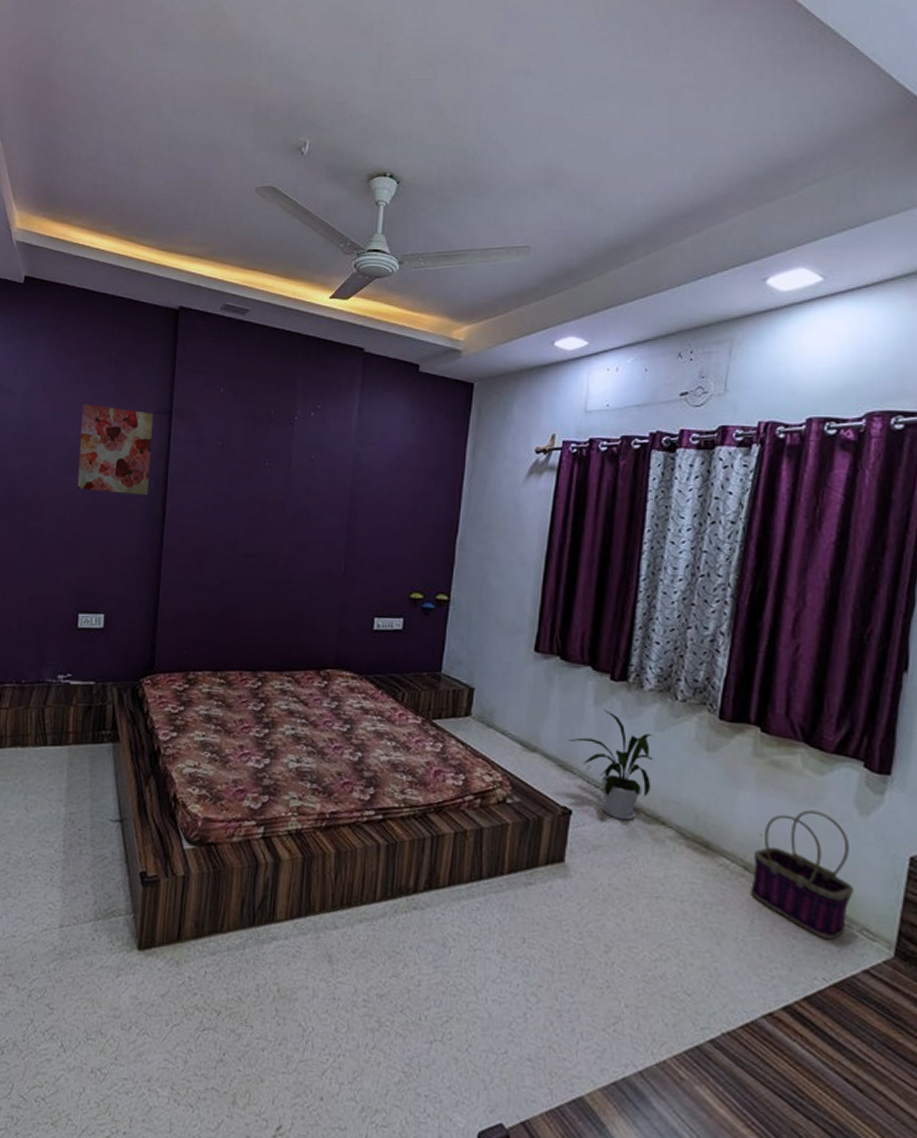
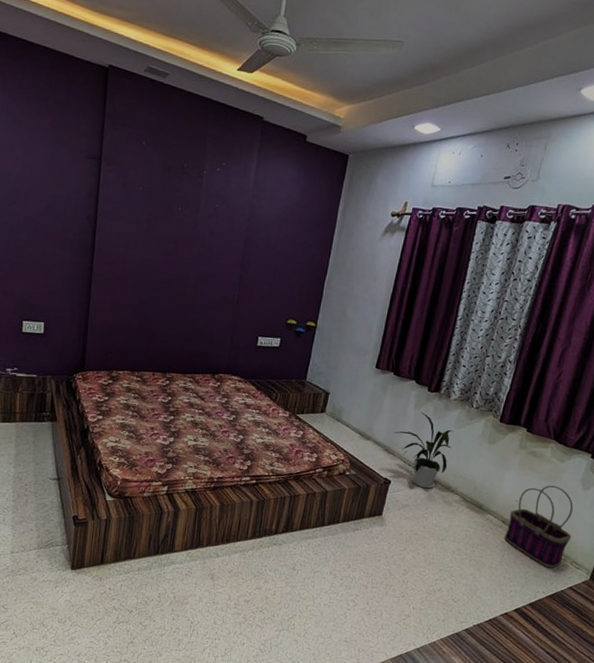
wall art: present [77,404,154,495] -> none [20,144,86,227]

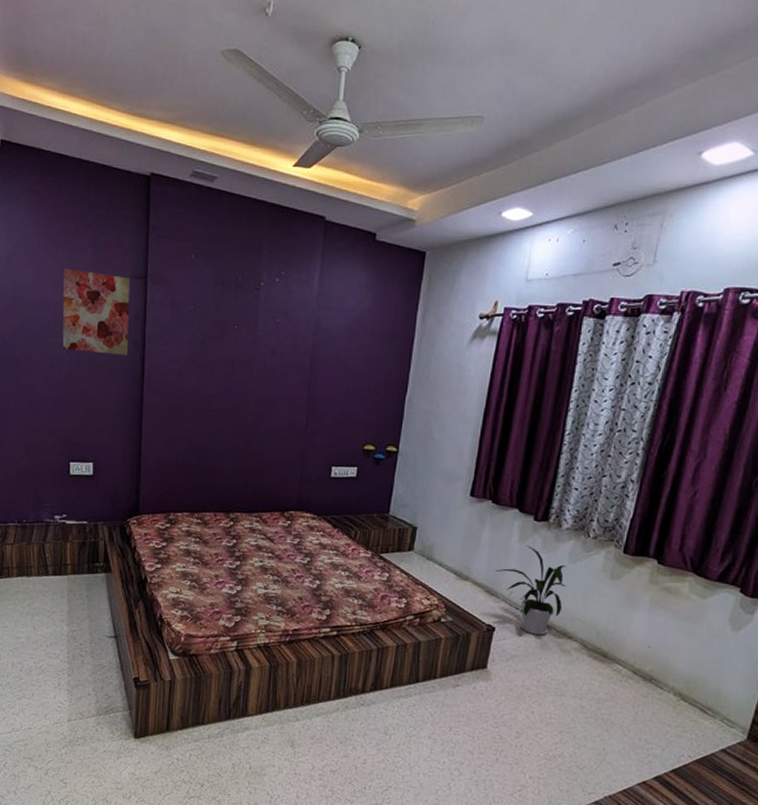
wall art: none [20,144,86,227] -> present [62,268,131,355]
basket: present [505,485,573,569] -> none [637,626,721,727]

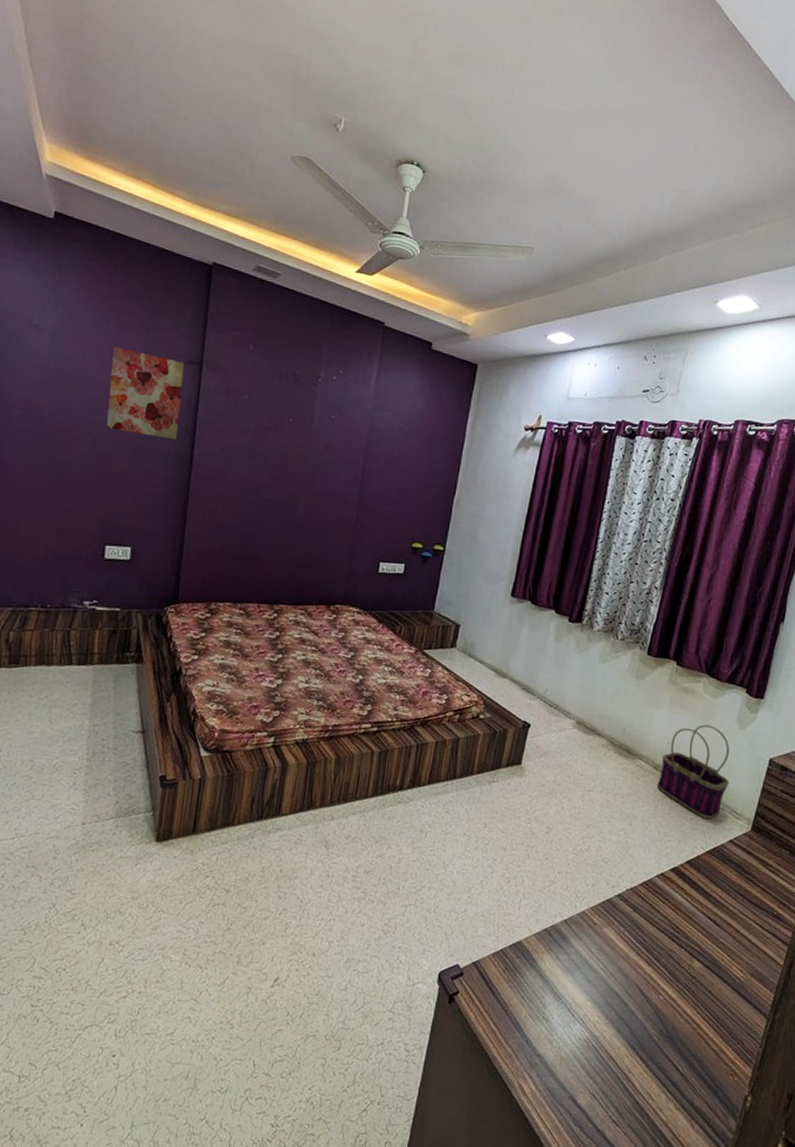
house plant: present [495,545,567,636] -> none [532,645,598,732]
basket: none [637,626,721,727] -> present [657,724,730,820]

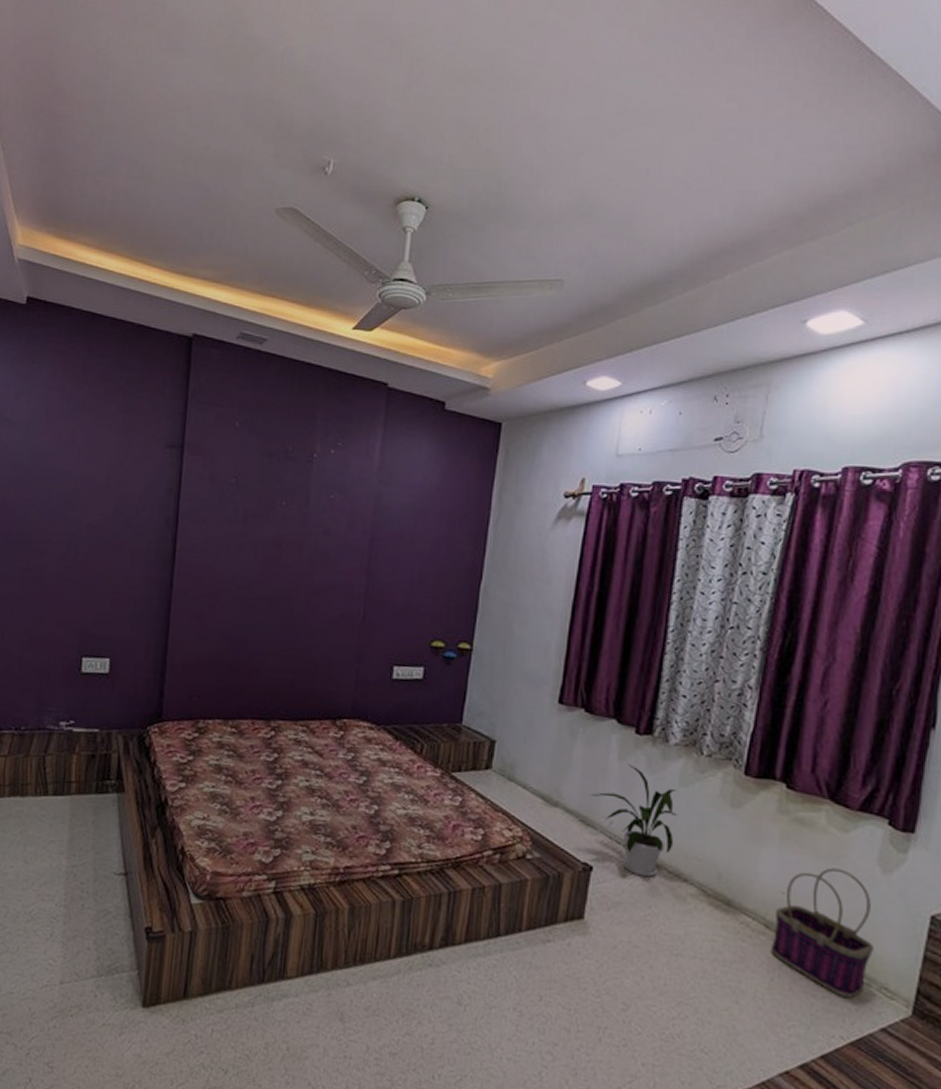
wall art: present [106,346,185,439] -> none [81,435,165,534]
house plant: none [532,645,598,732] -> present [591,764,678,877]

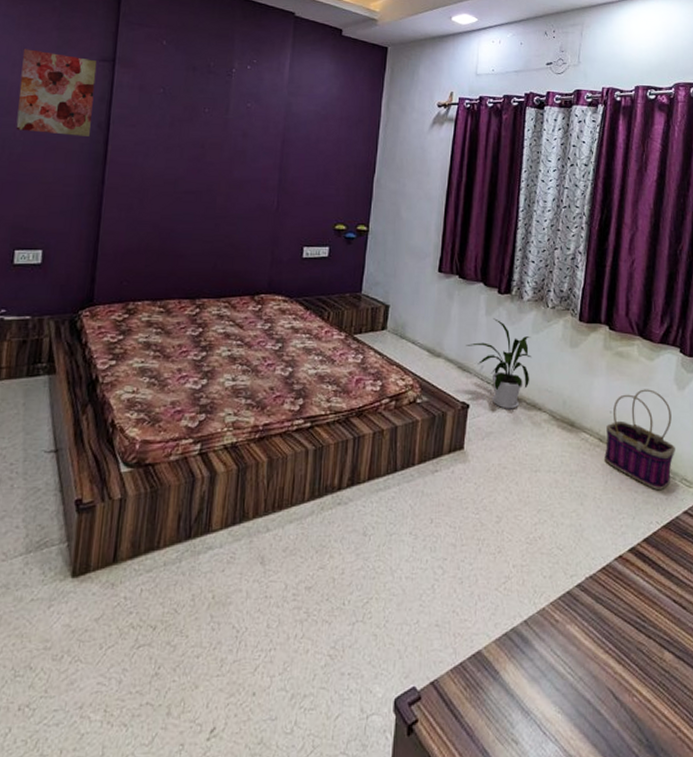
wall art: none [81,435,165,534] -> present [16,49,97,137]

